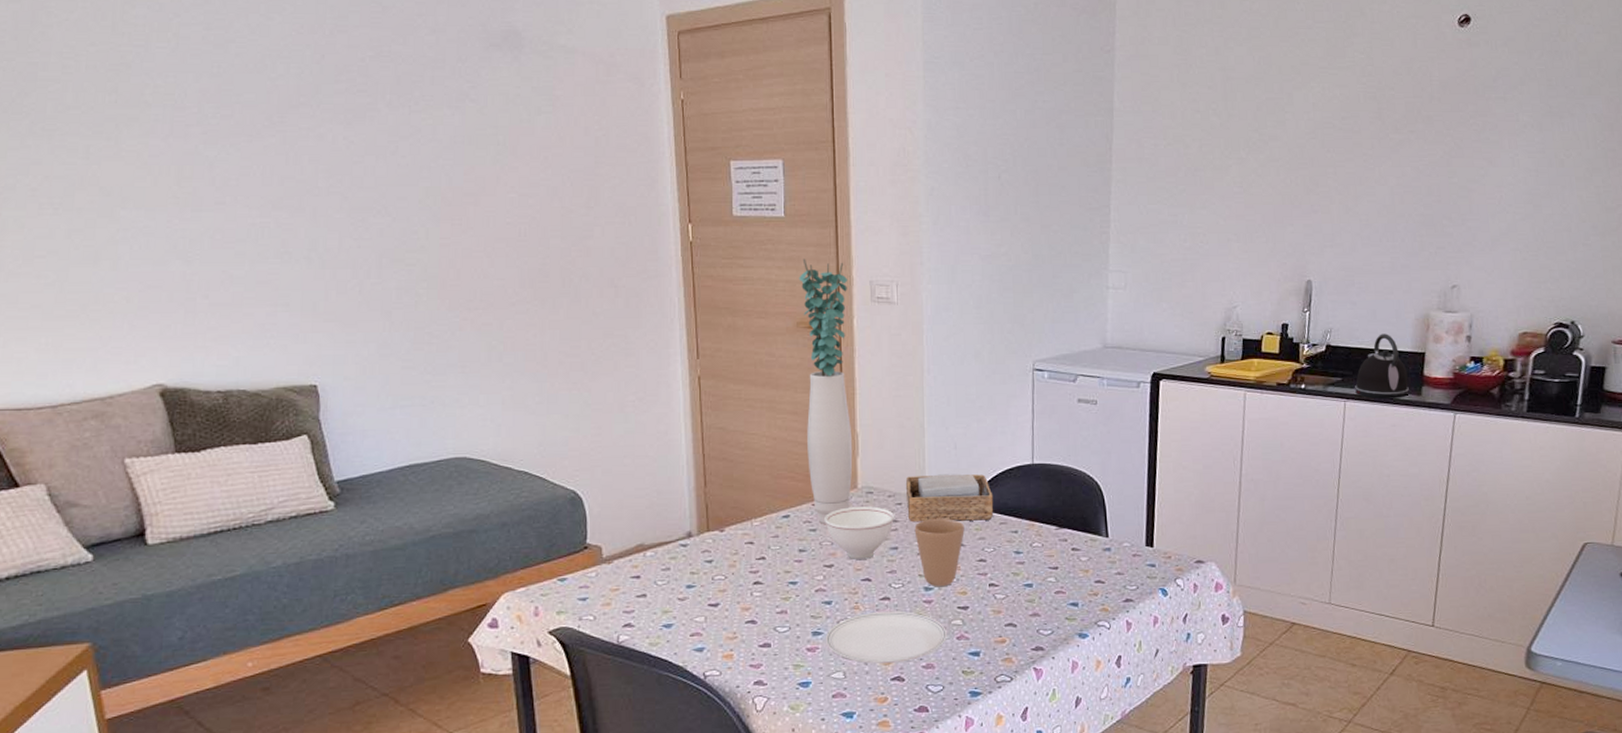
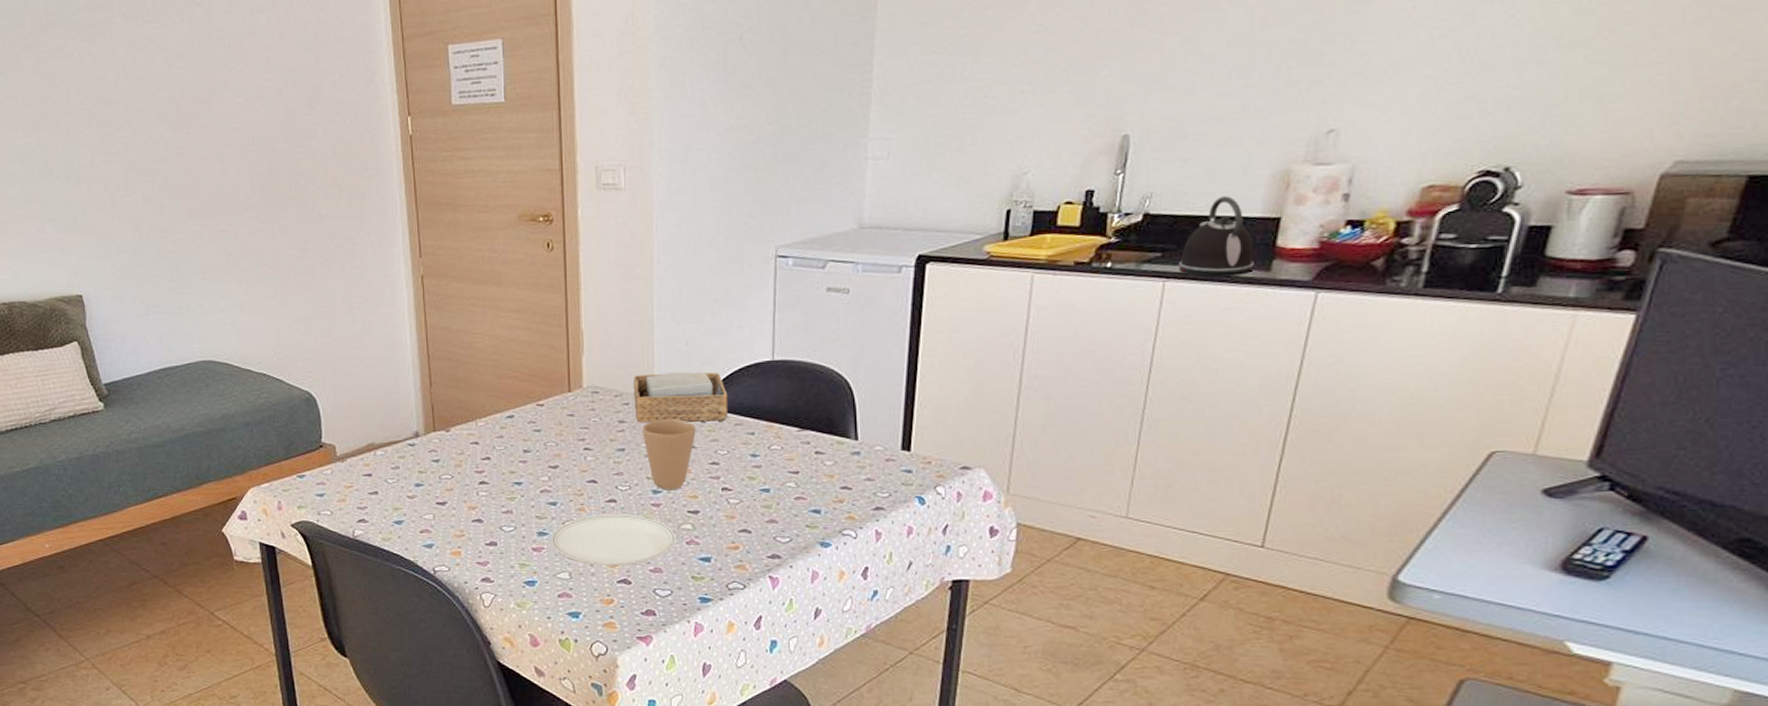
vase: present [799,258,853,524] -> none [520,146,578,425]
bowl: present [824,506,895,559] -> none [549,407,622,461]

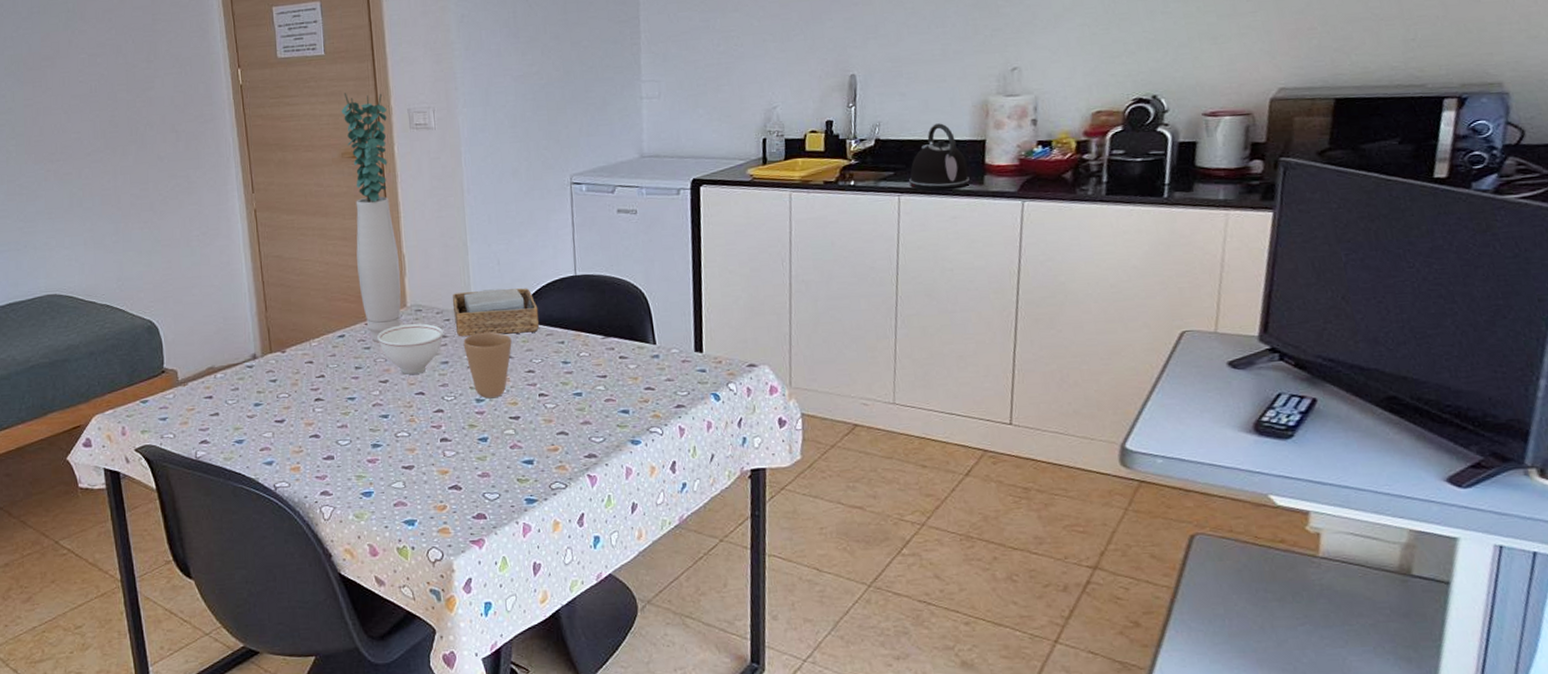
vase: none [520,146,578,425] -> present [341,92,401,342]
bowl: none [549,407,622,461] -> present [377,323,444,375]
plate: present [550,513,677,565] -> none [384,422,501,474]

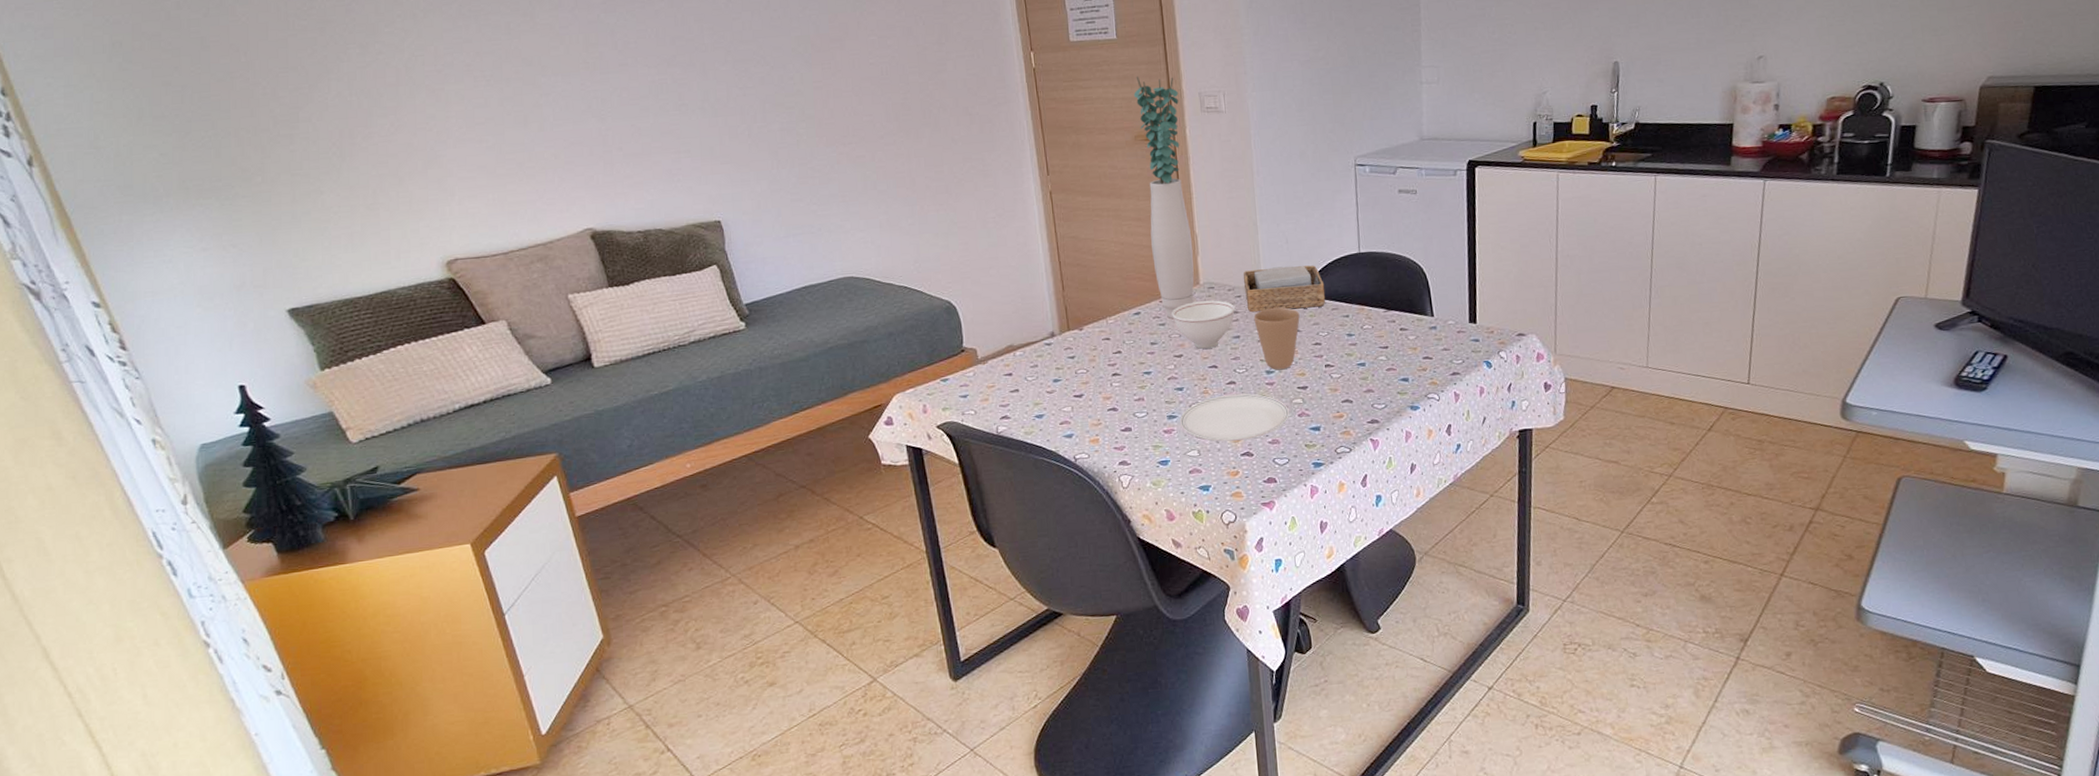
plate: none [384,422,501,474] -> present [1179,393,1290,442]
kettle: present [909,123,970,192] -> none [1665,108,1718,172]

